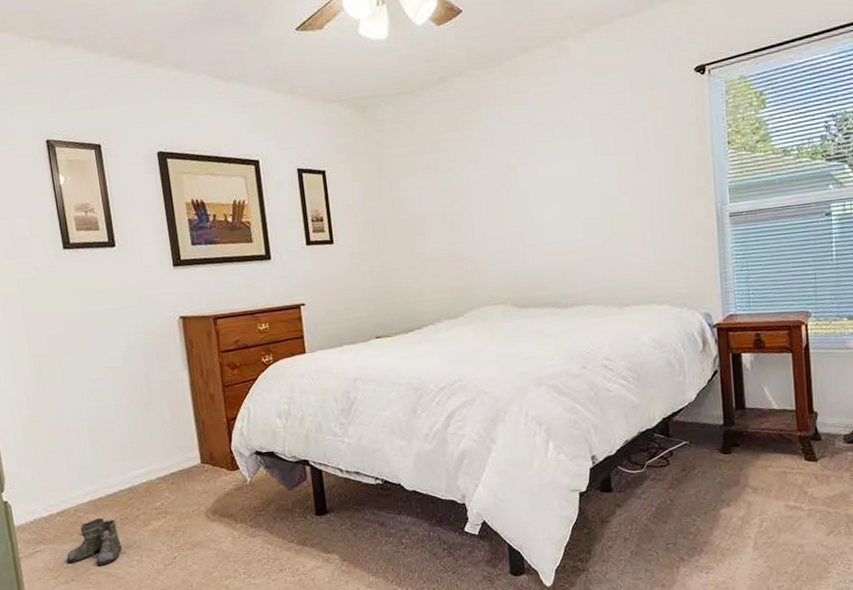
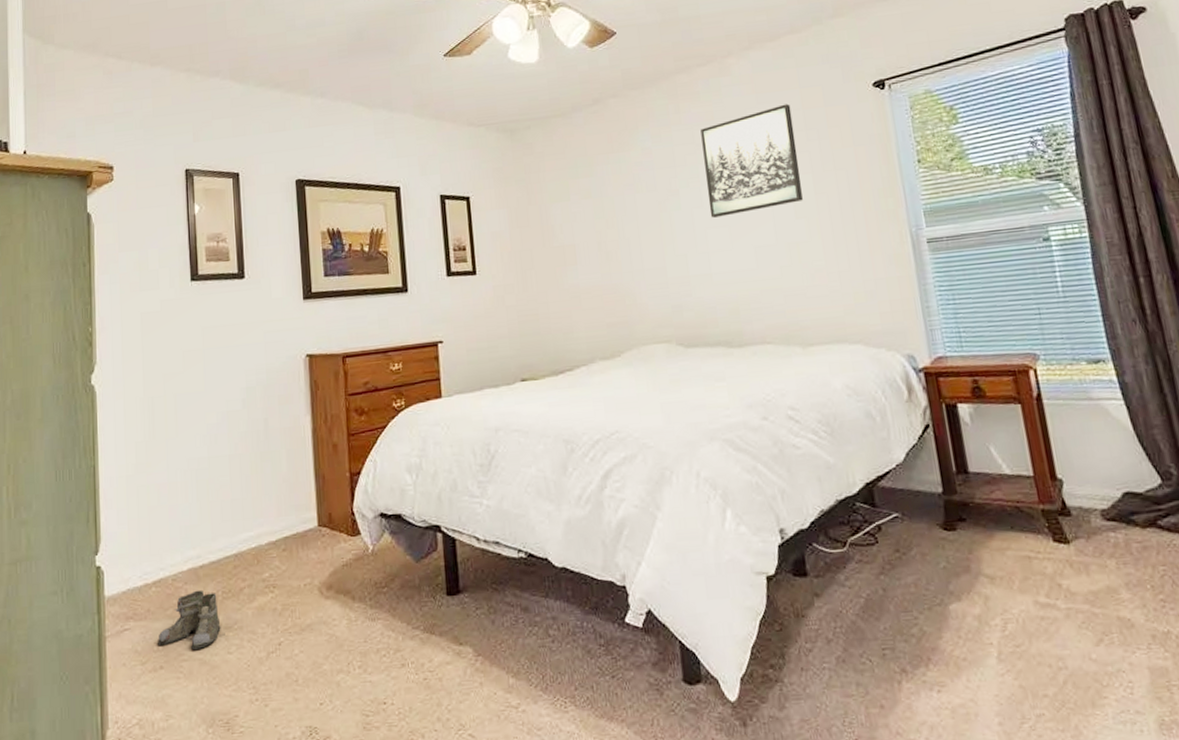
wall art: none [538,86,626,193] -> present [700,103,803,218]

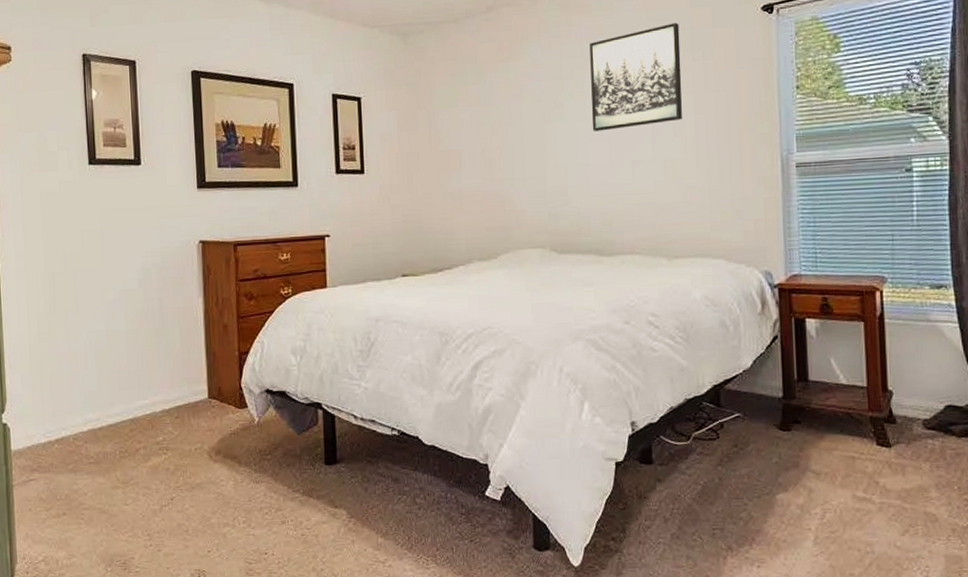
boots: present [158,589,224,650] -> none [61,448,121,500]

